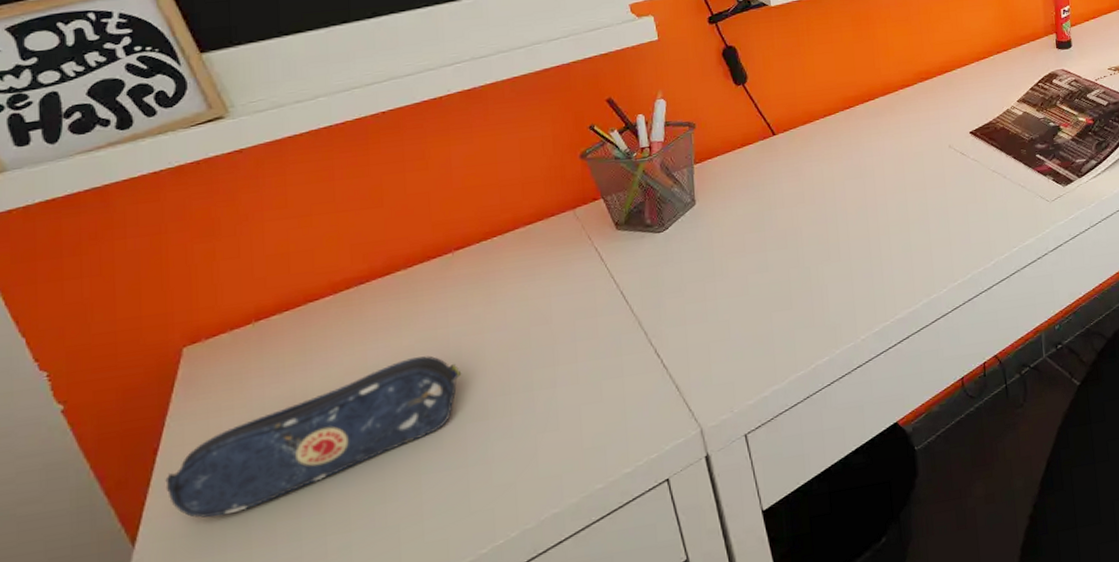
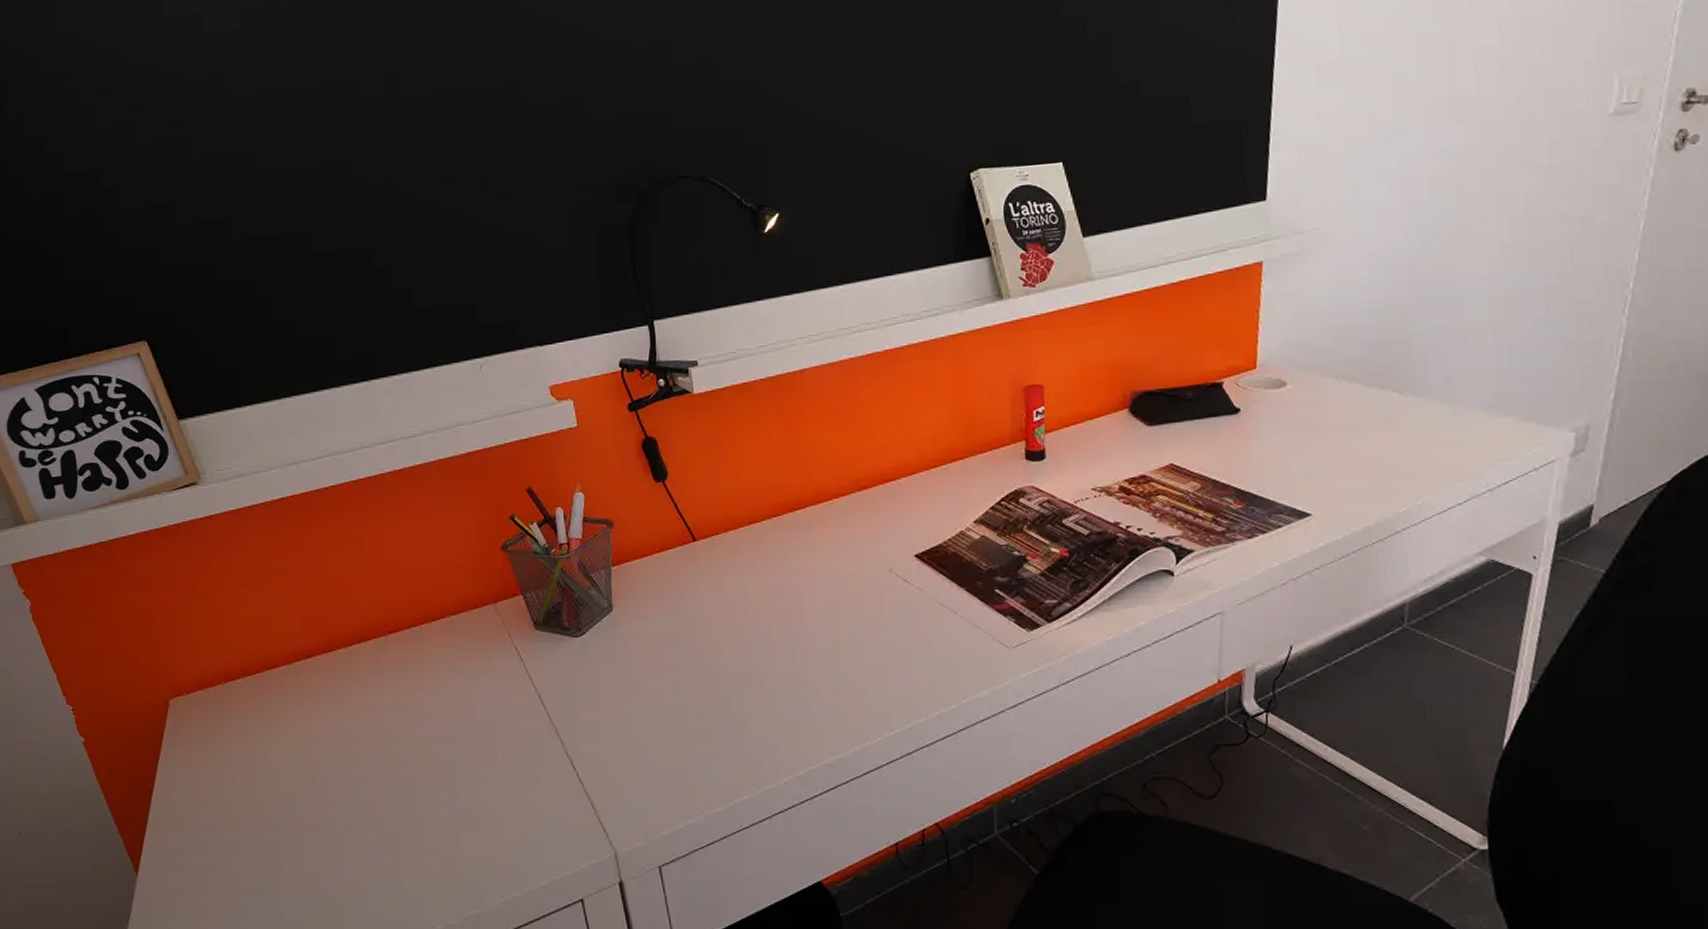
pencil case: present [165,355,462,518] -> none [159,736,394,860]

